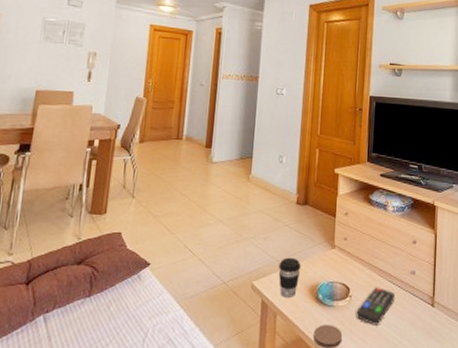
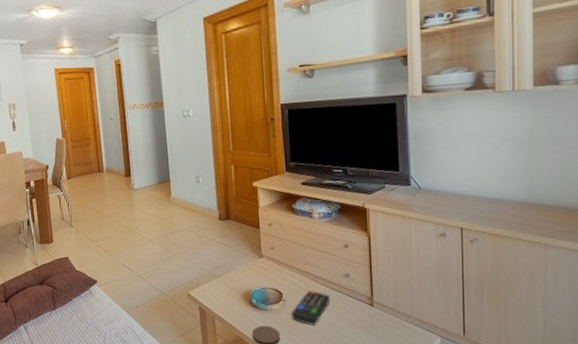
coffee cup: present [278,257,301,298] -> none [210,268,232,304]

